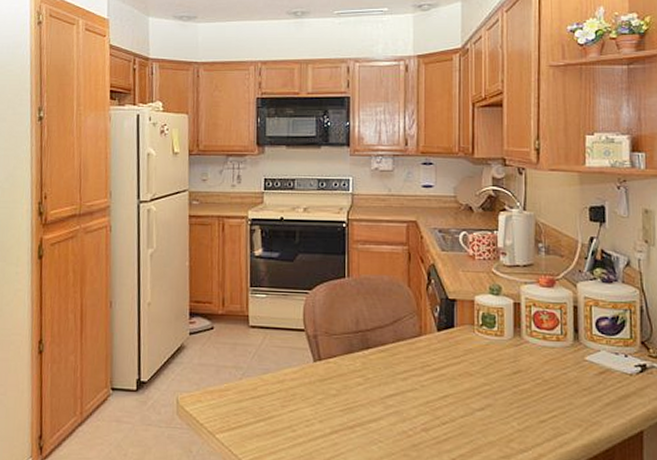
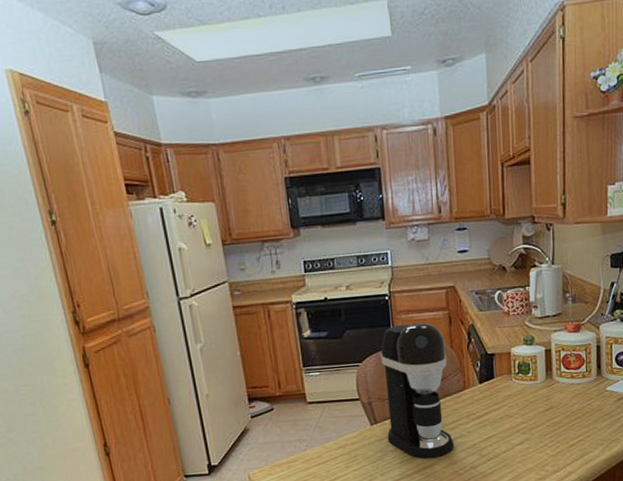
coffee maker: none [330,254,405,412] -> present [380,322,455,459]

